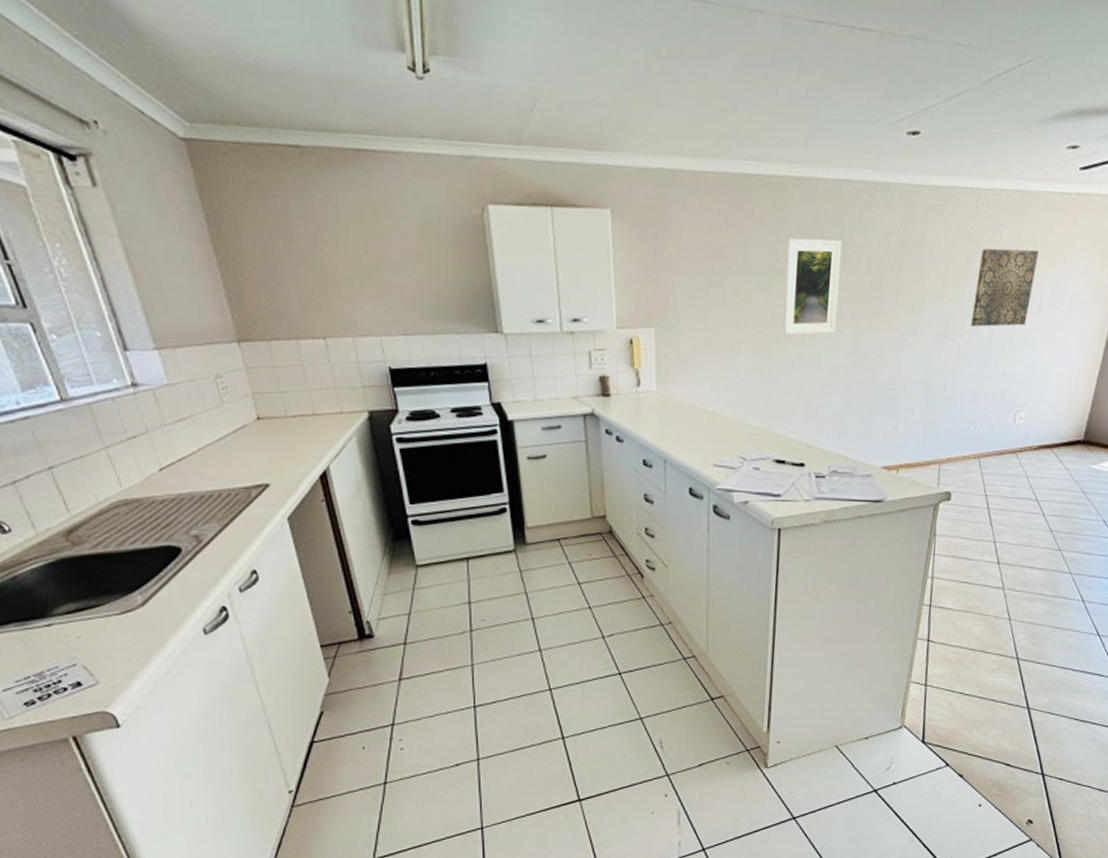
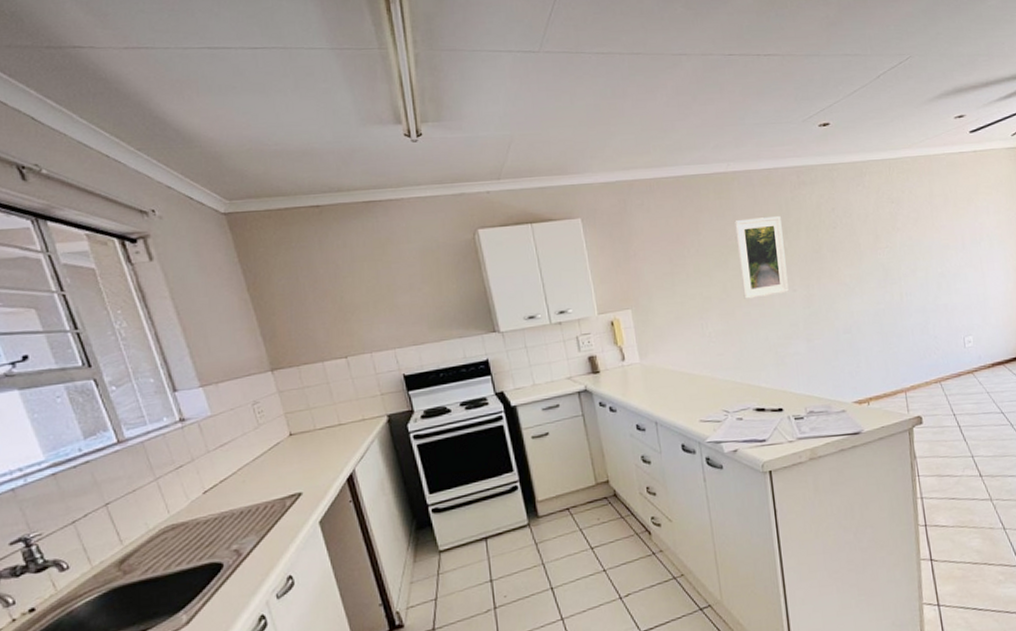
wall art: present [970,248,1039,327] -> none [902,200,955,269]

